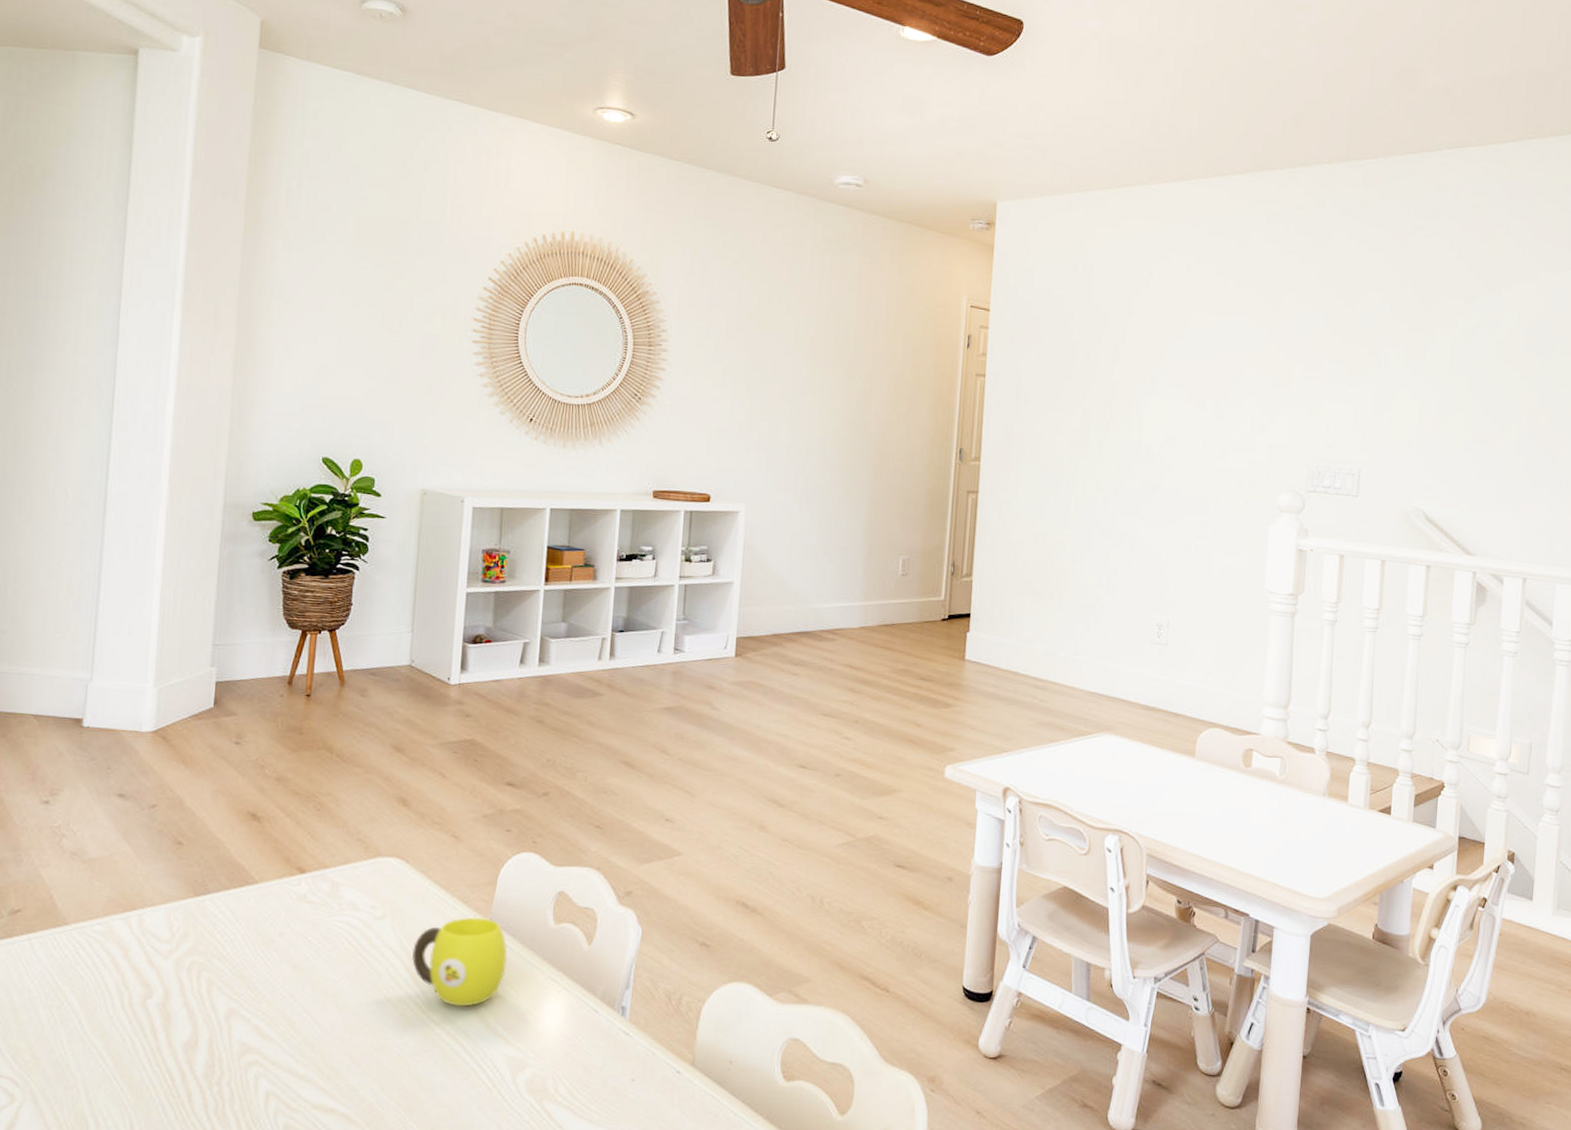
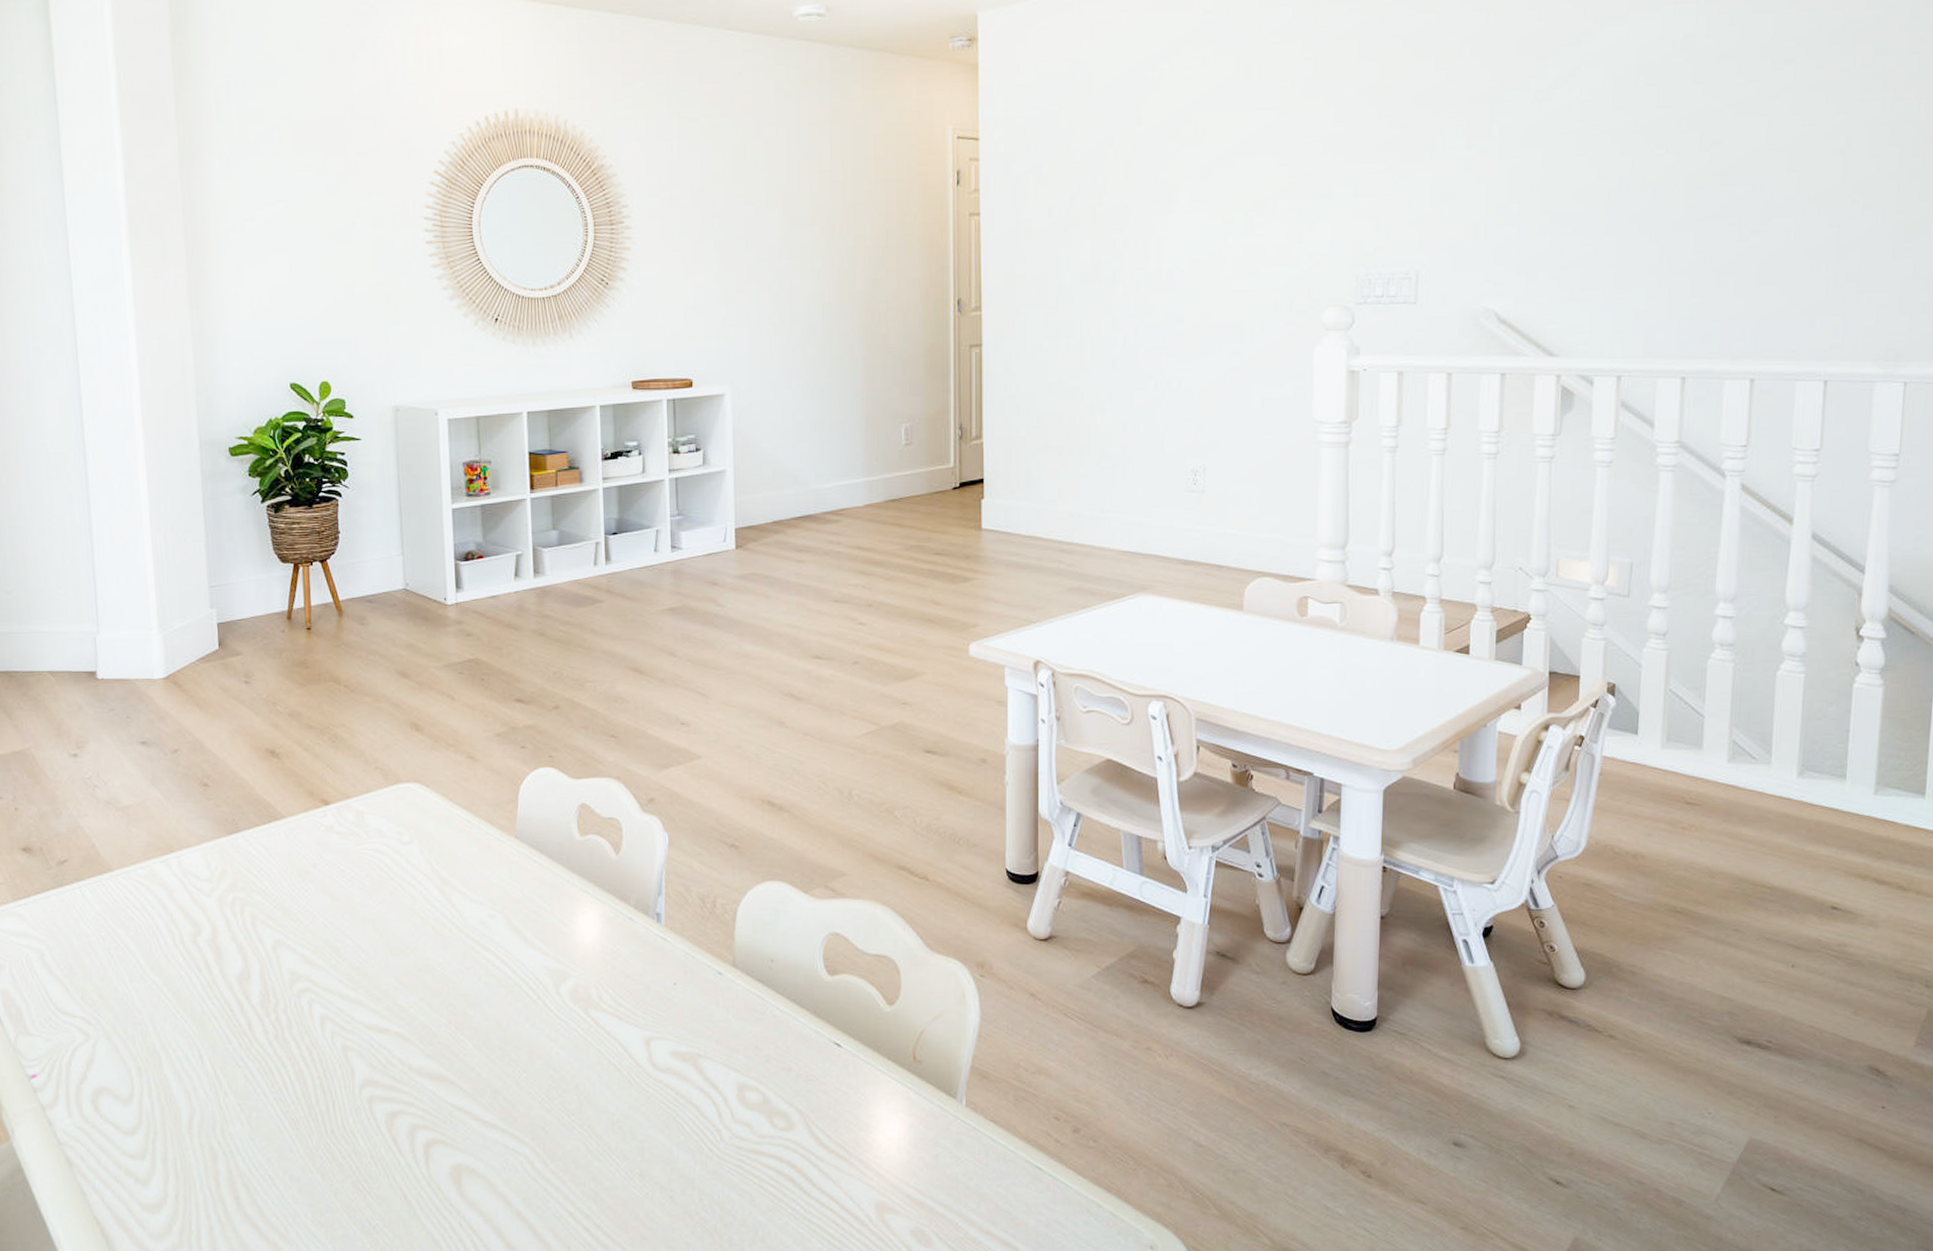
cup: present [412,917,508,1007] -> none [442,835,538,923]

